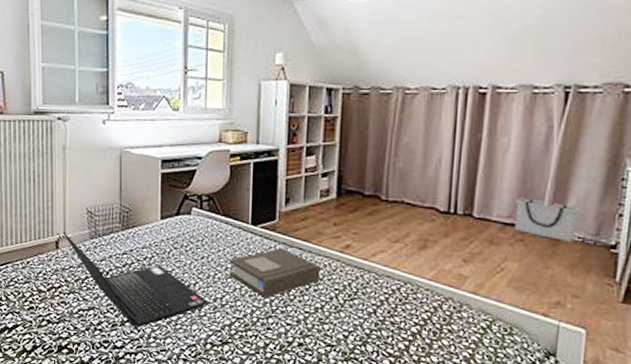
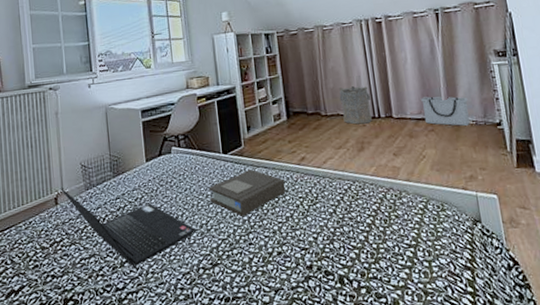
laundry hamper: none [408,170,452,219] -> present [339,86,373,125]

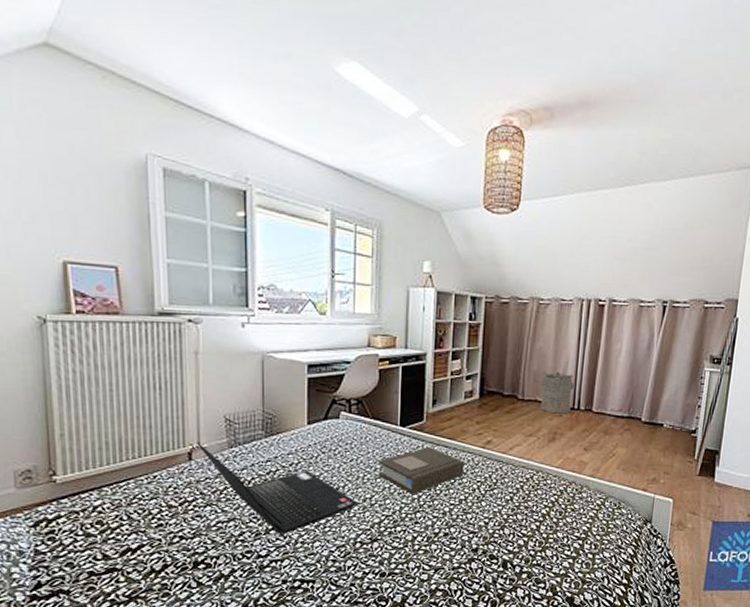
storage bin: present [421,96,470,126] -> none [623,394,671,429]

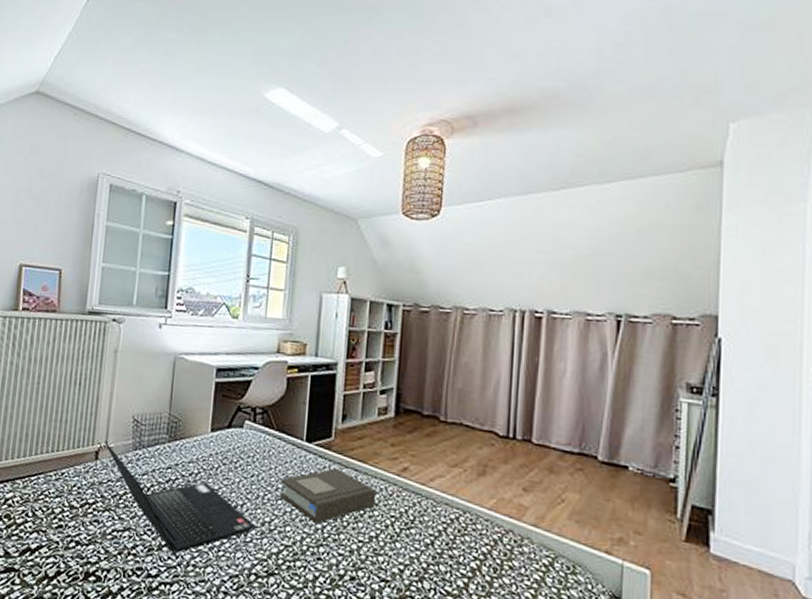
laundry hamper: present [540,372,576,414] -> none [467,391,511,443]

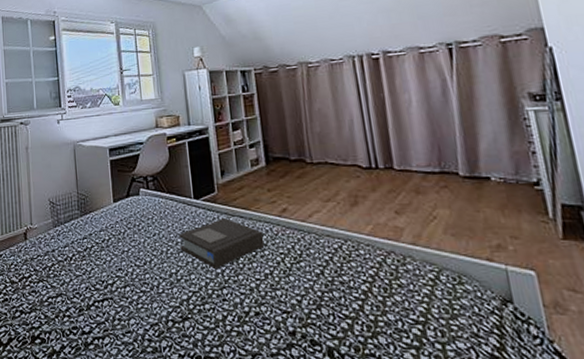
laptop computer: present [104,443,255,556] -> none [30,224,164,313]

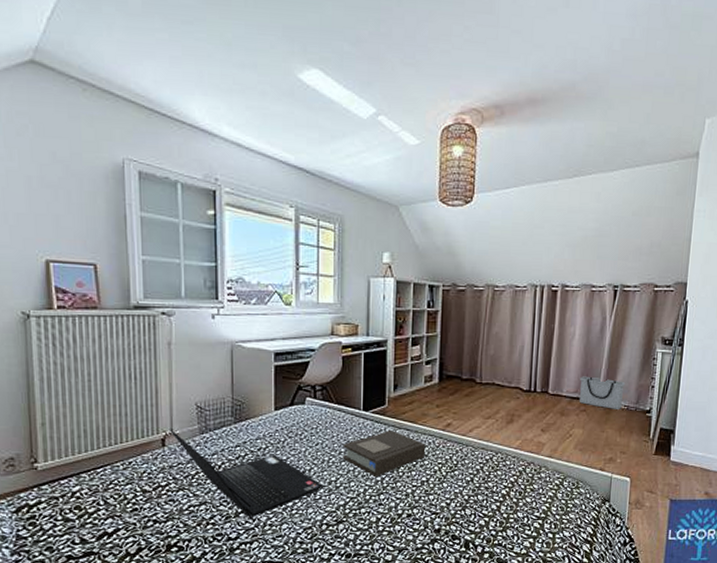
laptop computer: none [30,224,164,313] -> present [170,430,323,520]
storage bin: none [430,146,496,183] -> present [579,376,625,409]

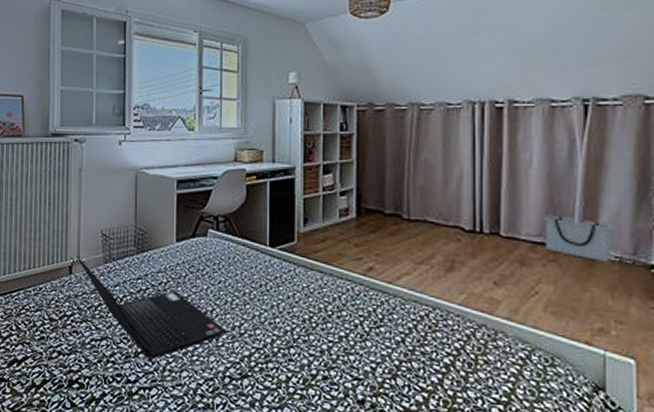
book: present [342,431,426,478] -> none [247,271,343,327]

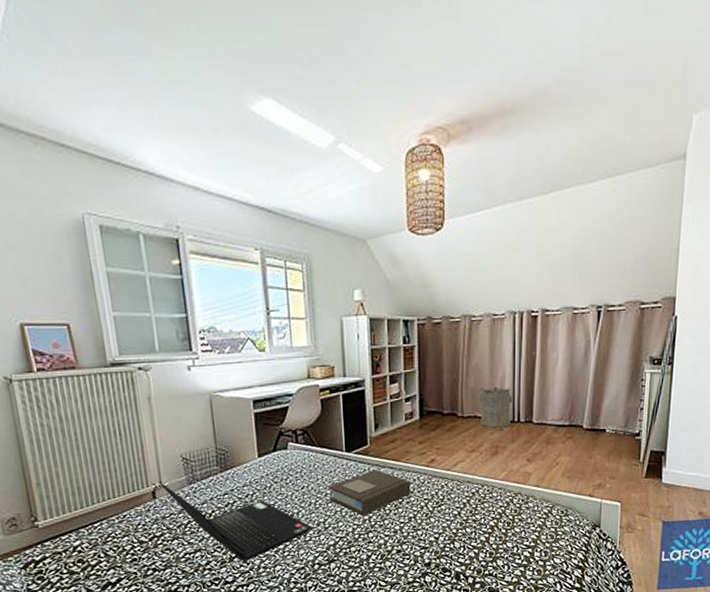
book: none [247,271,343,327] -> present [328,470,411,517]
laundry hamper: none [429,187,476,238] -> present [479,387,515,428]
storage bin: present [544,215,612,261] -> none [564,402,612,435]

